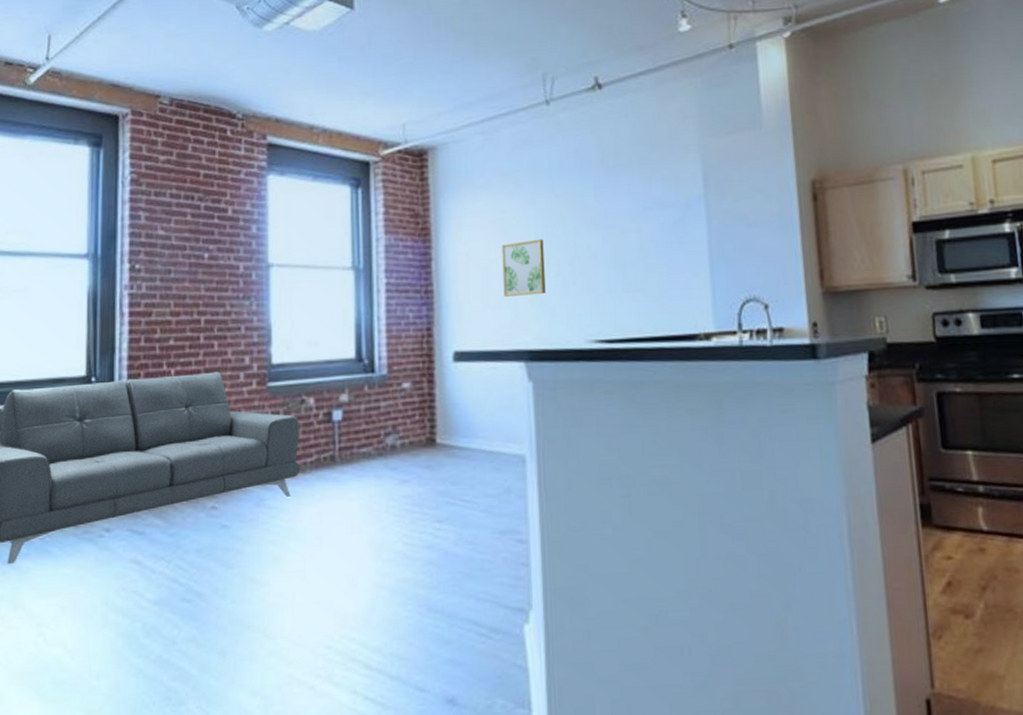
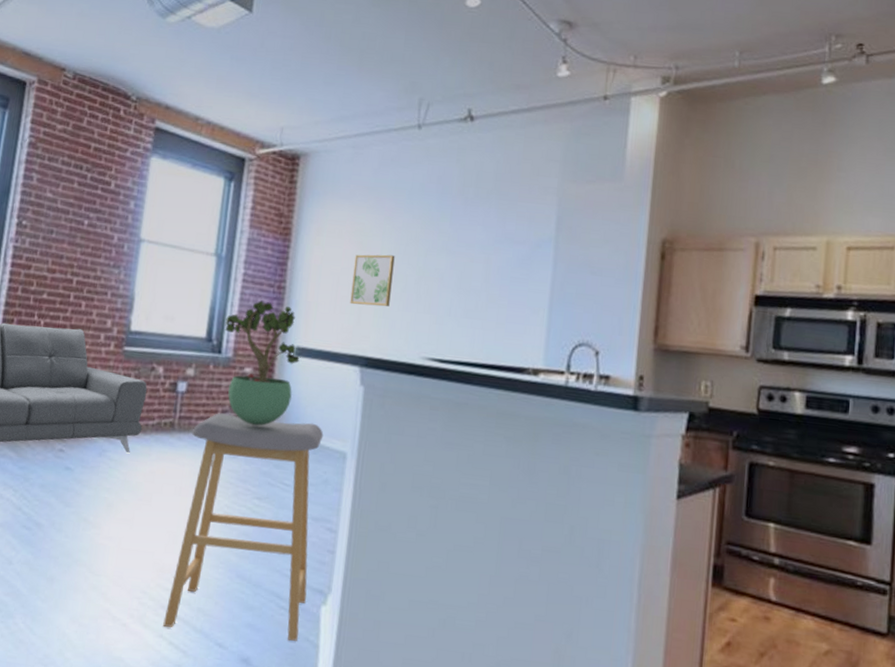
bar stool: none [355,430,507,681] -> present [163,413,324,641]
potted plant: none [374,309,461,444] -> present [224,300,301,426]

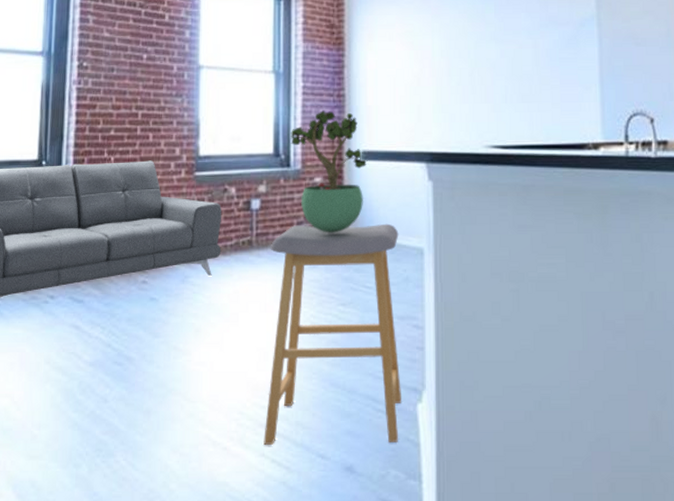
wall art: present [350,254,395,307] -> none [408,51,447,104]

